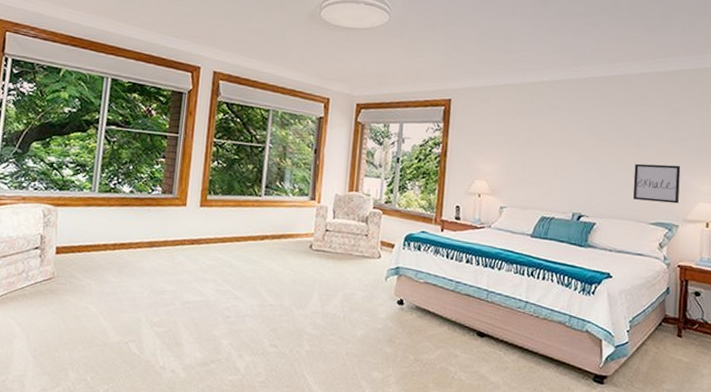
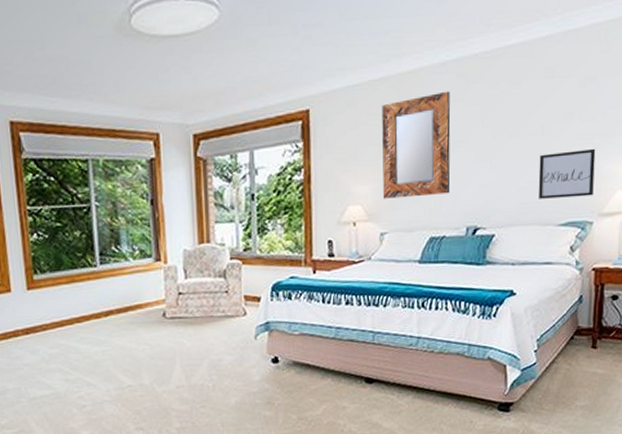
home mirror: none [504,102,564,183] -> present [382,91,451,199]

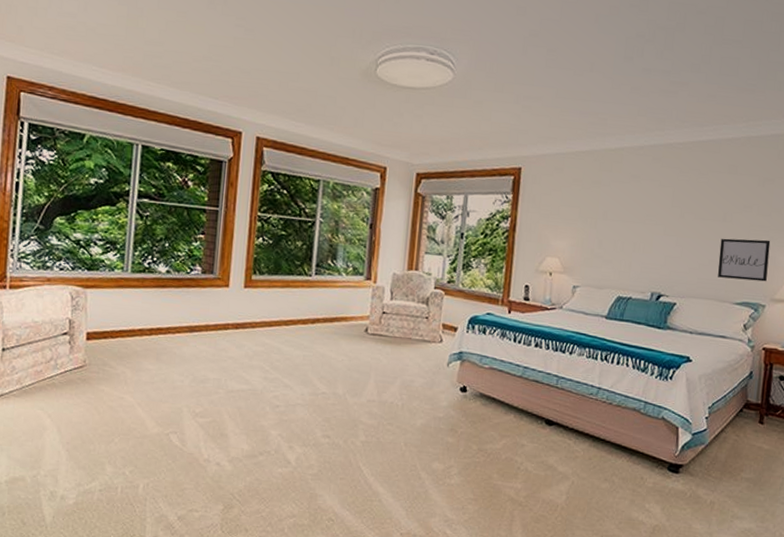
home mirror: present [382,91,451,199] -> none [578,170,646,260]

